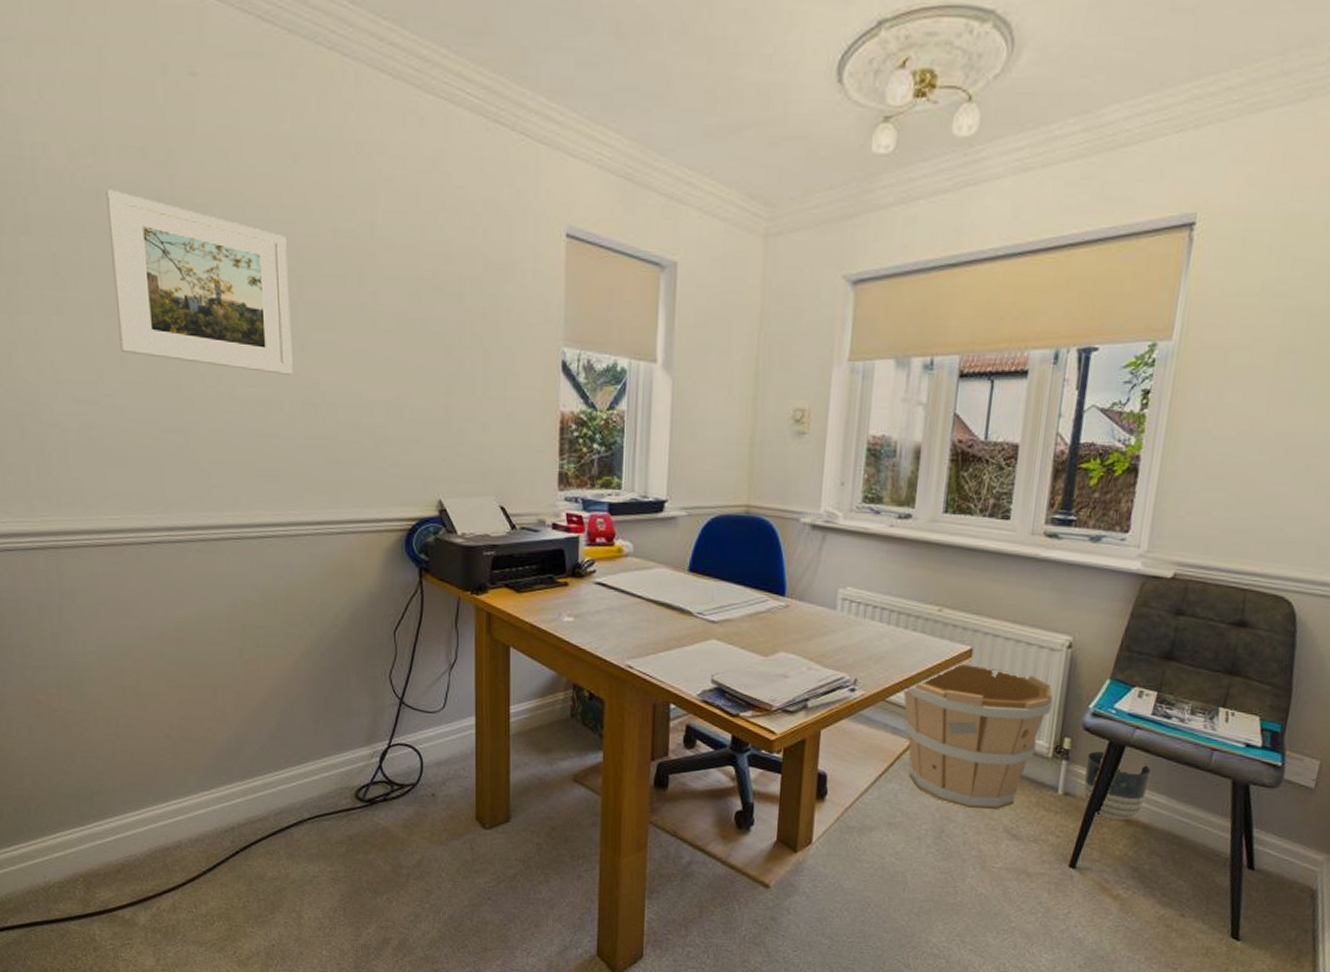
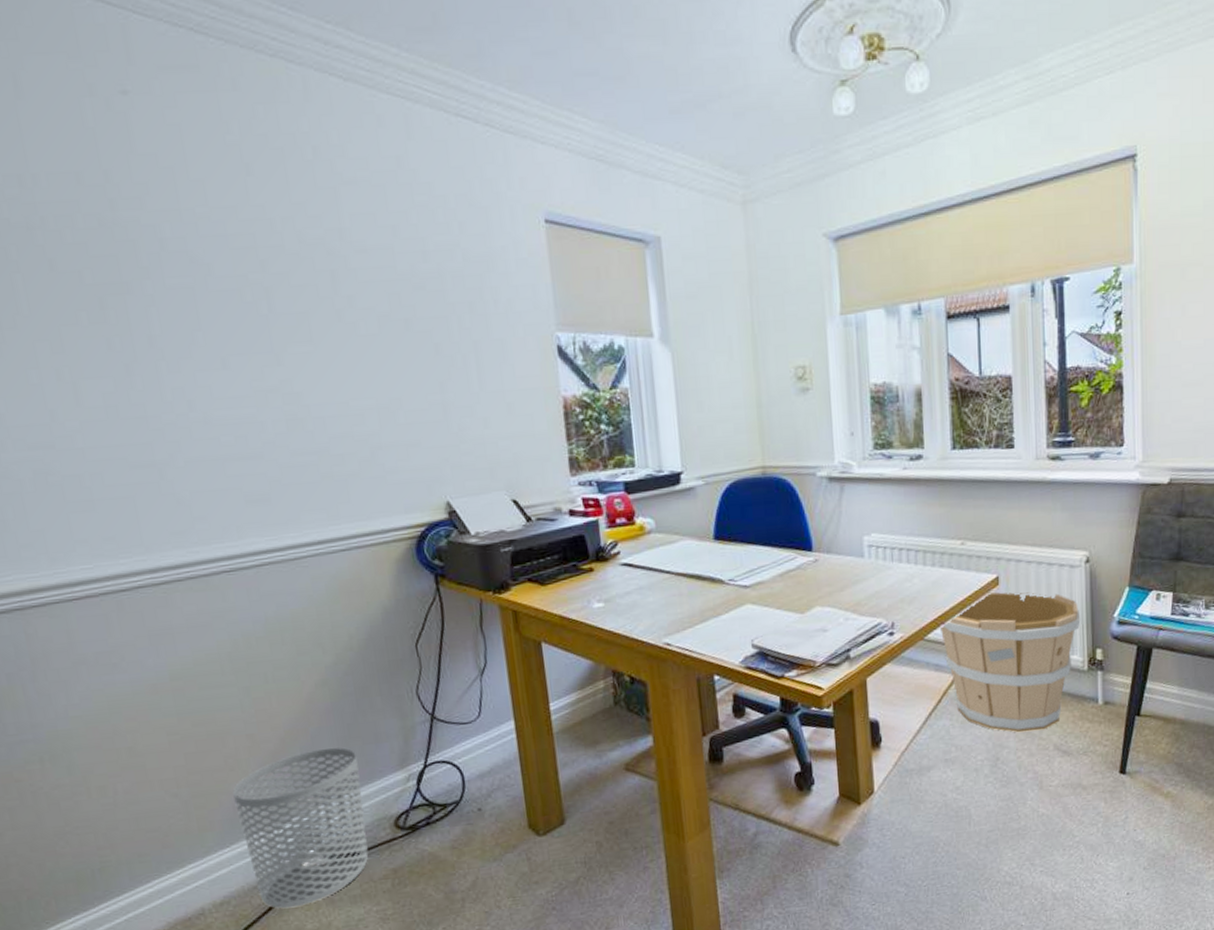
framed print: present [106,189,293,375] -> none [38,219,272,393]
waste bin: none [217,715,330,855] -> present [233,747,369,909]
planter: present [1083,751,1152,821] -> none [1119,657,1180,721]

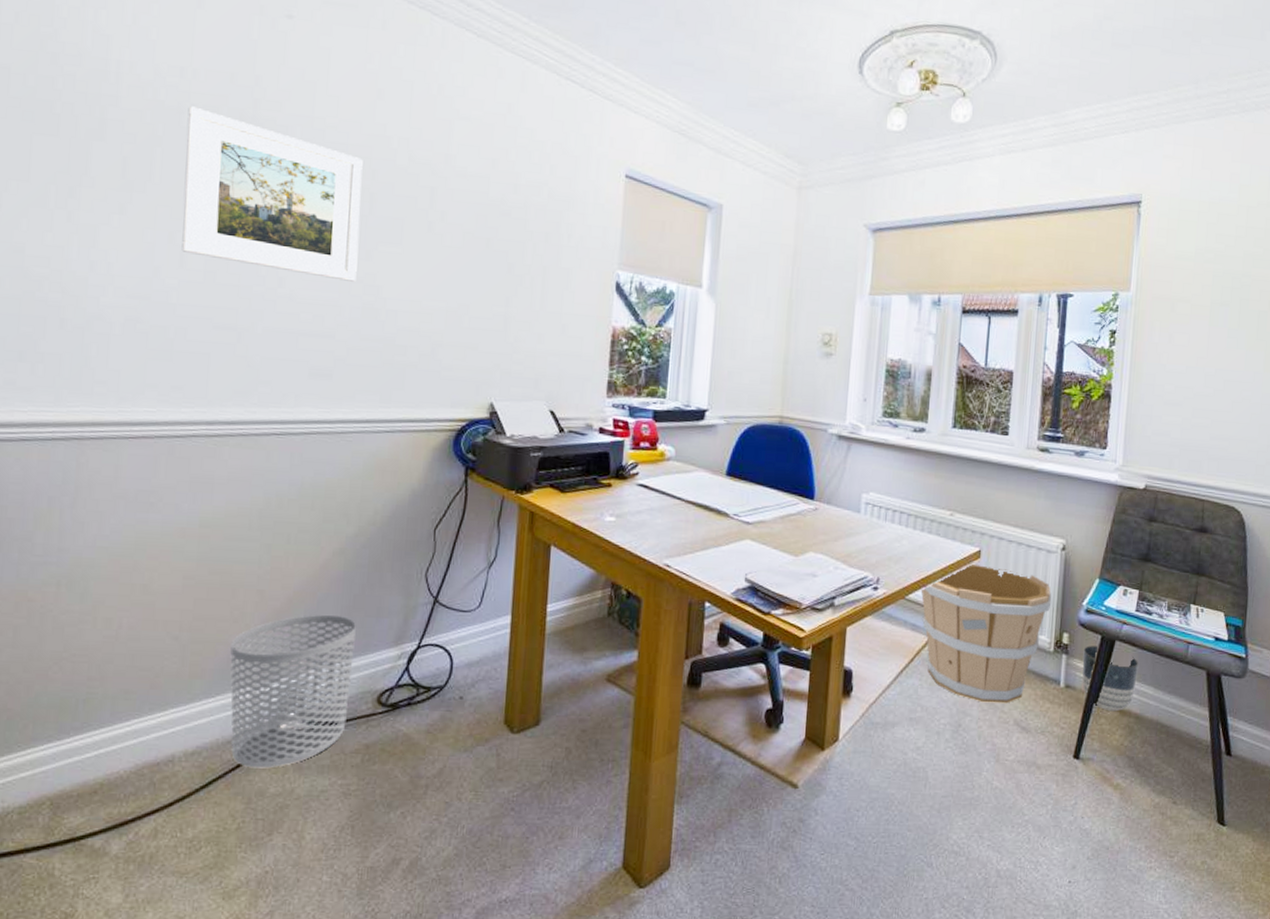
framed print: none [38,219,272,393] -> present [182,106,363,282]
planter: none [1119,657,1180,721] -> present [1082,646,1139,712]

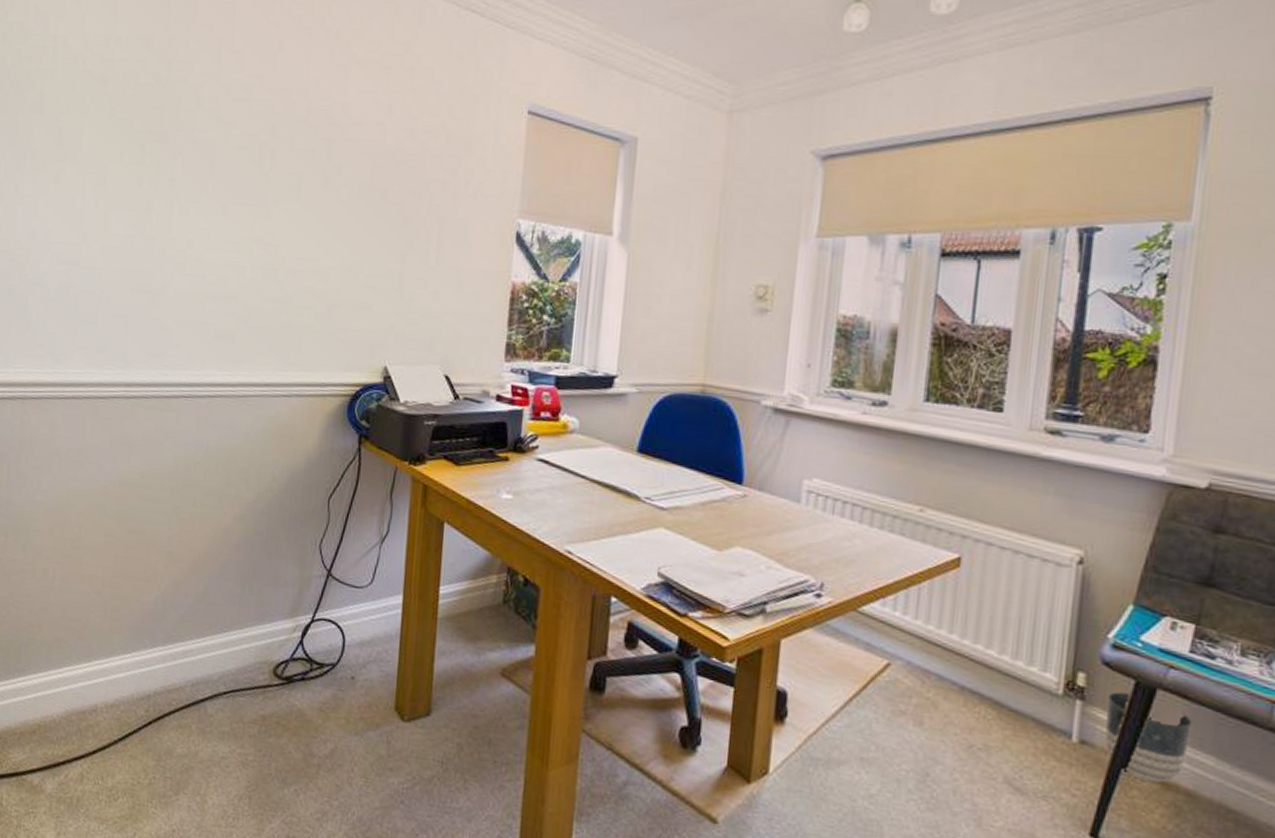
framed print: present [182,106,363,282] -> none [105,73,265,241]
waste bin: present [230,614,356,769] -> none [144,579,254,729]
wooden bucket: present [920,563,1052,704] -> none [878,572,1062,755]

